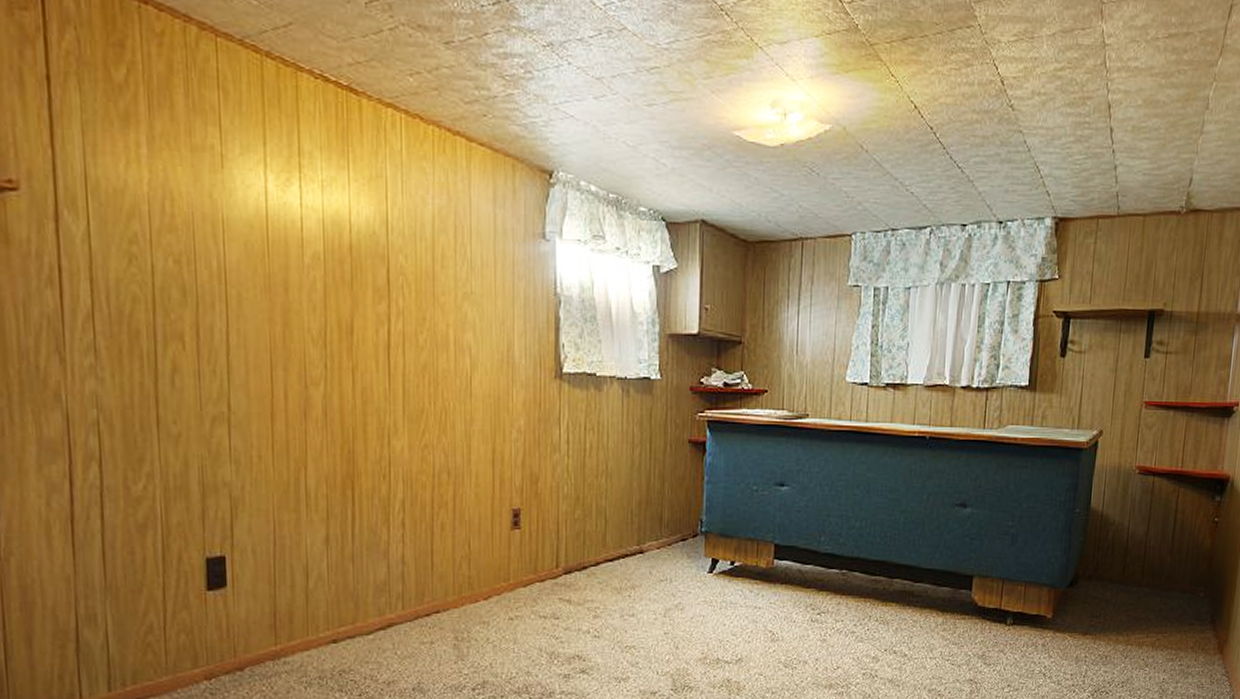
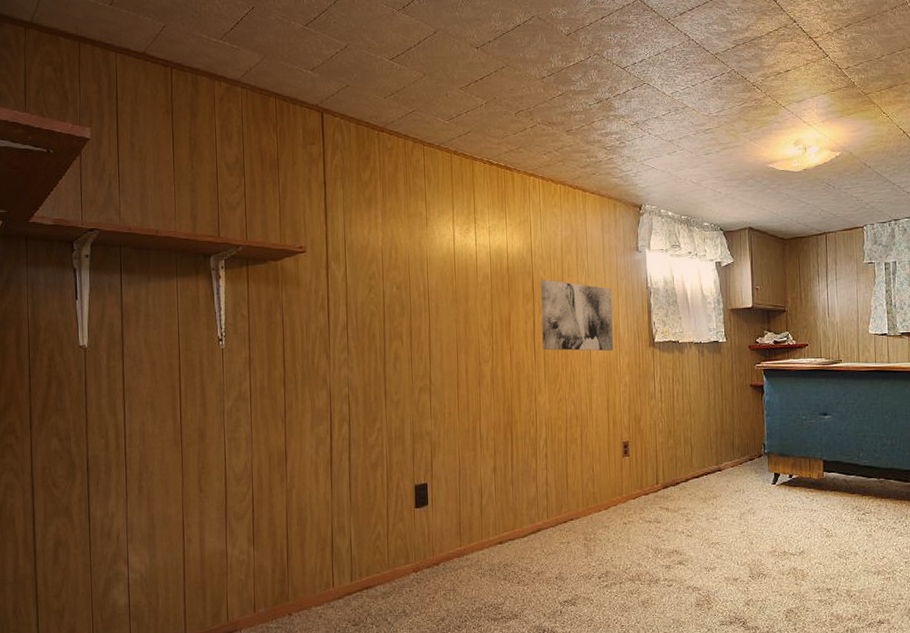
wall art: none [399,269,505,382] -> present [540,280,613,351]

